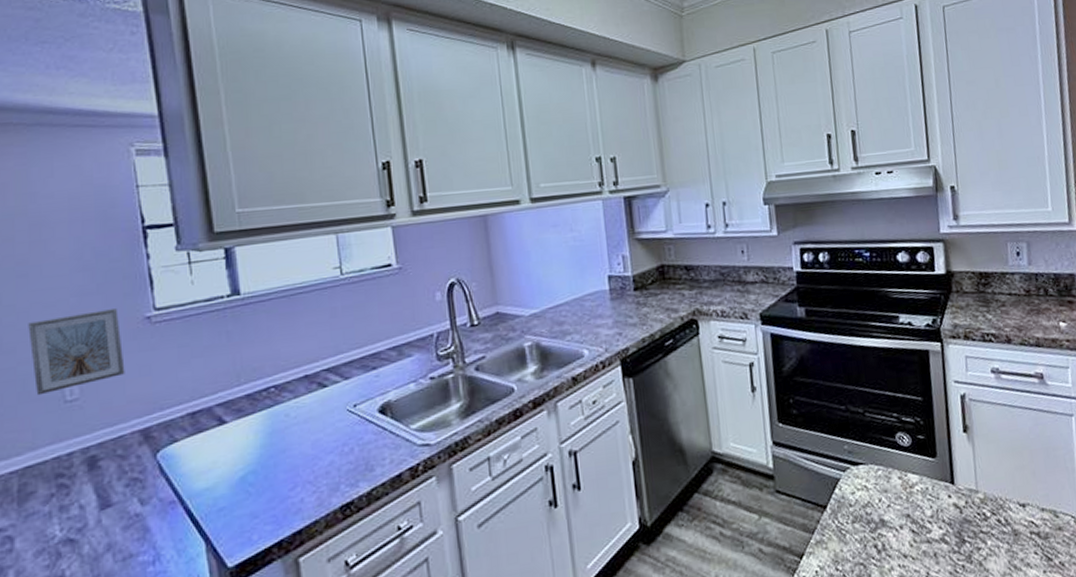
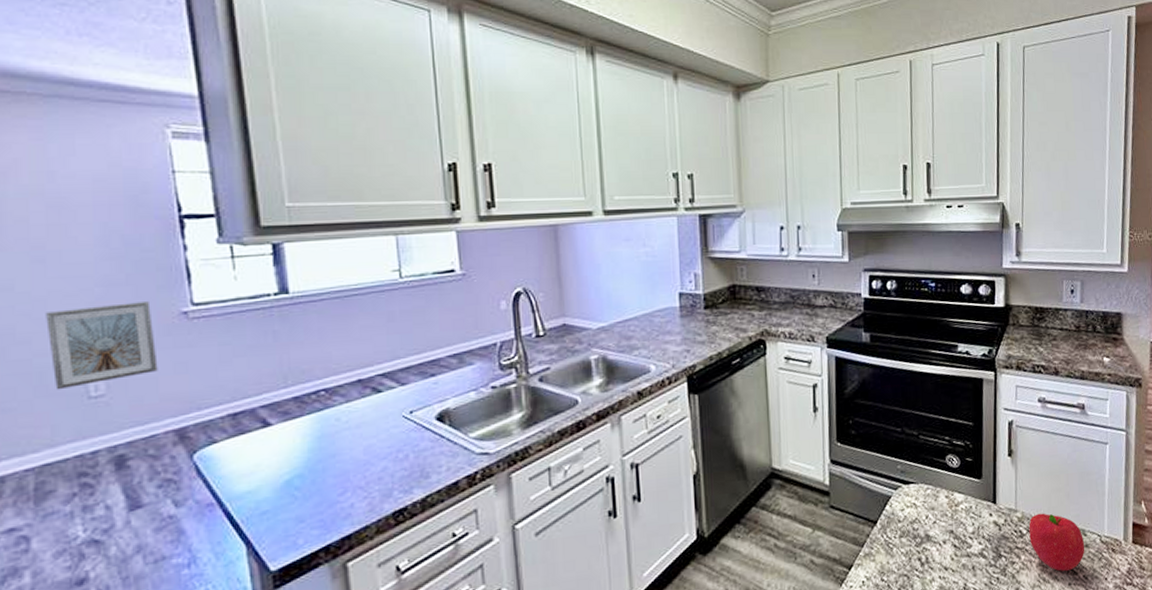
fruit: none [992,493,1059,558] -> present [1028,513,1085,572]

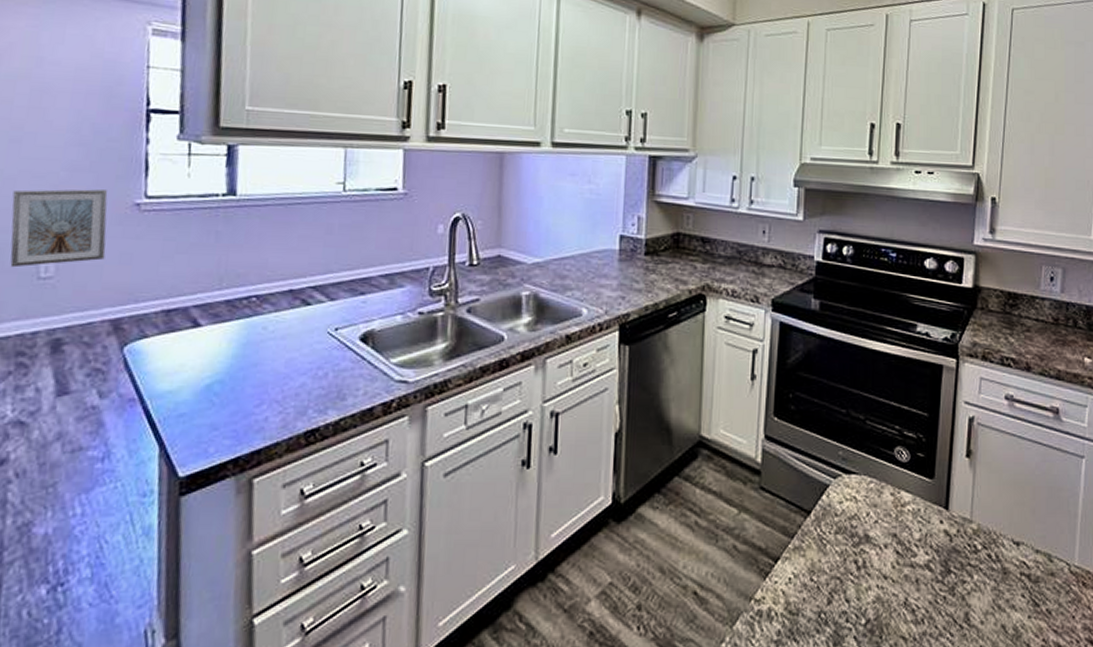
fruit: present [1028,513,1085,572] -> none [985,528,1050,601]

